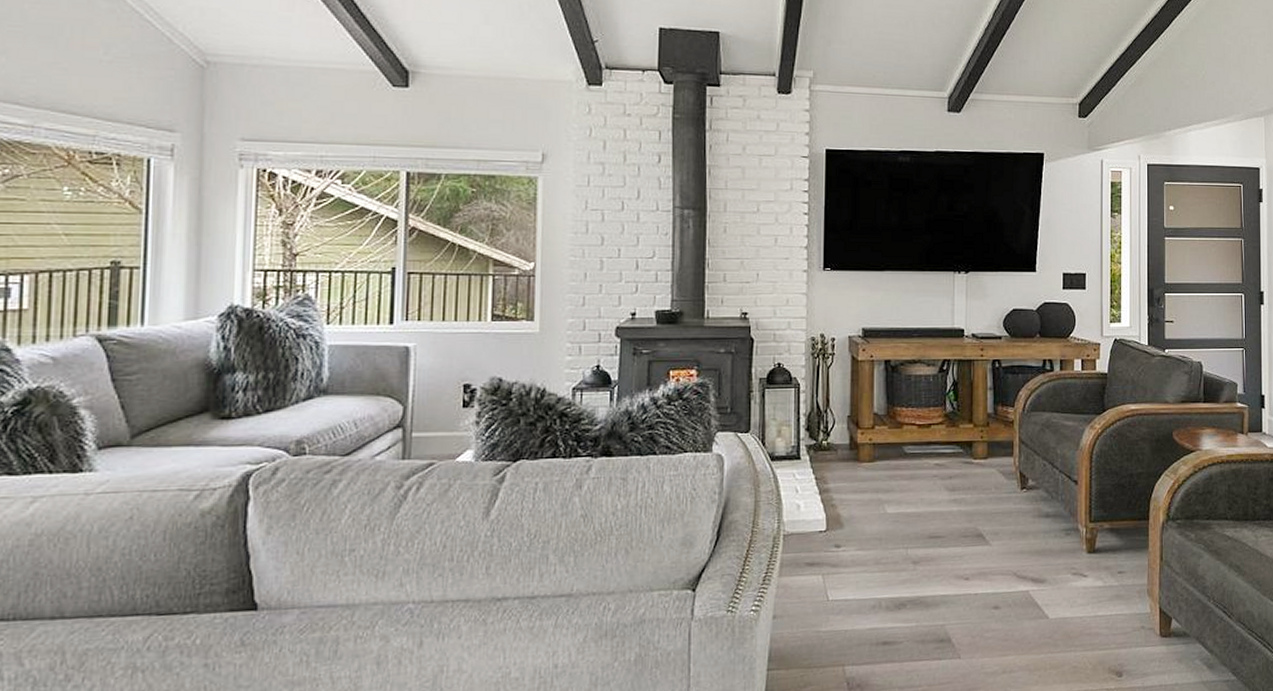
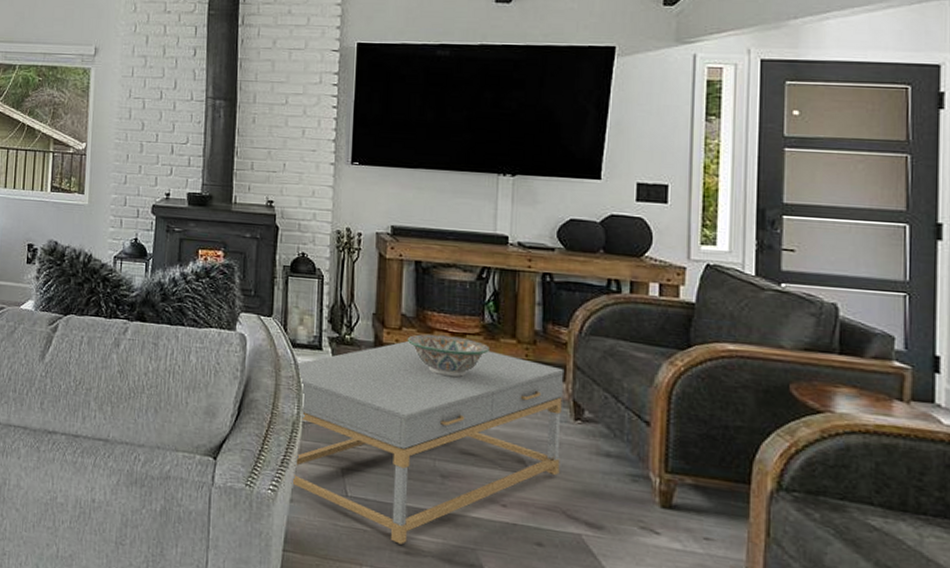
coffee table: none [773,437,1012,637] -> present [290,341,565,544]
decorative bowl: none [879,428,951,467] -> present [407,334,489,377]

